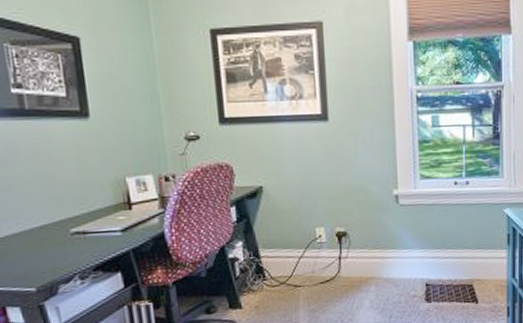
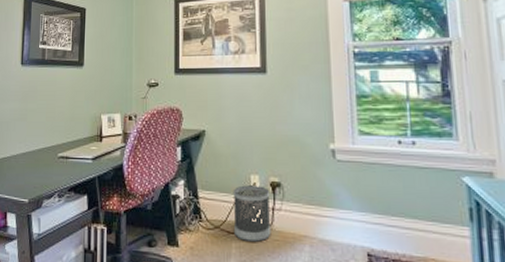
wastebasket: none [297,237,339,292] -> present [233,185,271,242]

